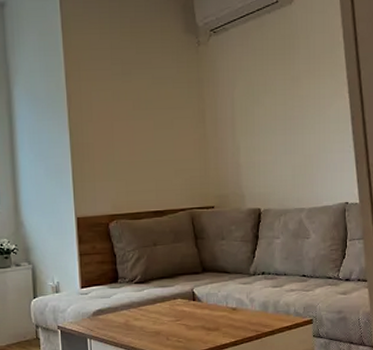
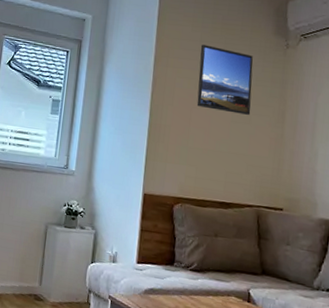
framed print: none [112,52,172,120] -> present [196,45,253,115]

